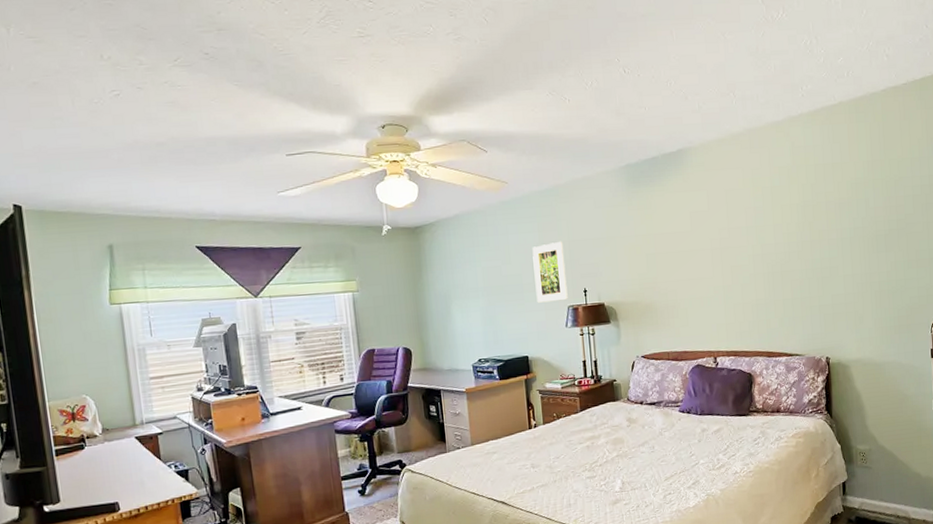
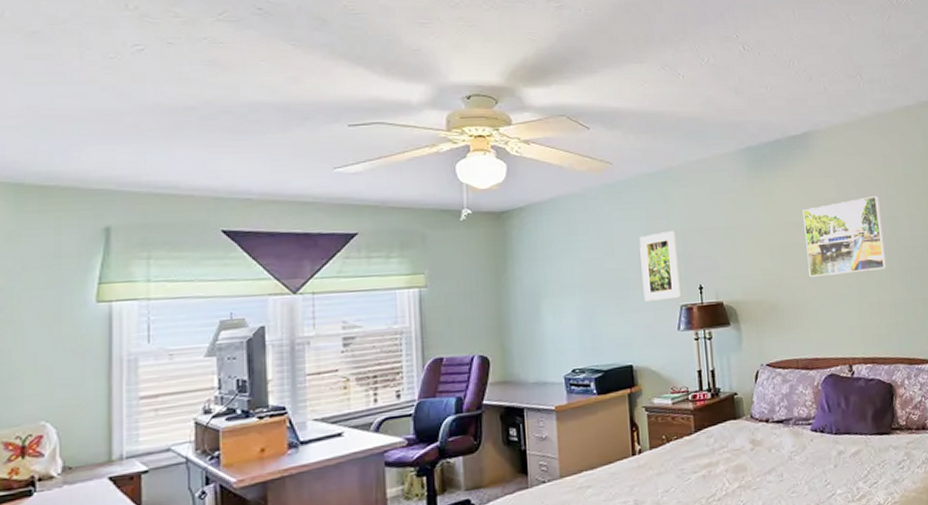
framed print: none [676,207,751,281] -> present [803,196,887,277]

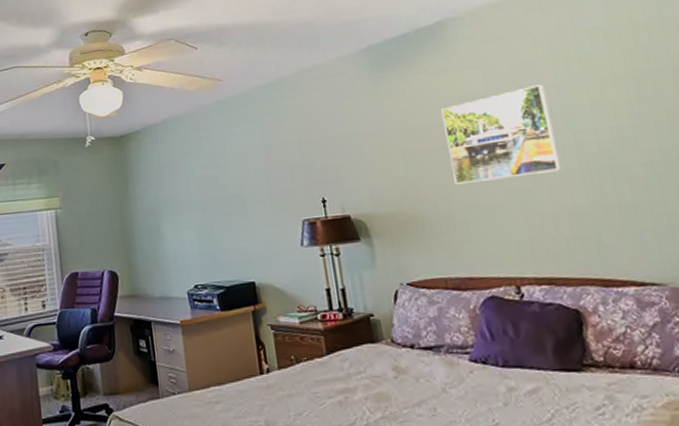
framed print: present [639,230,681,302] -> none [254,142,302,217]

